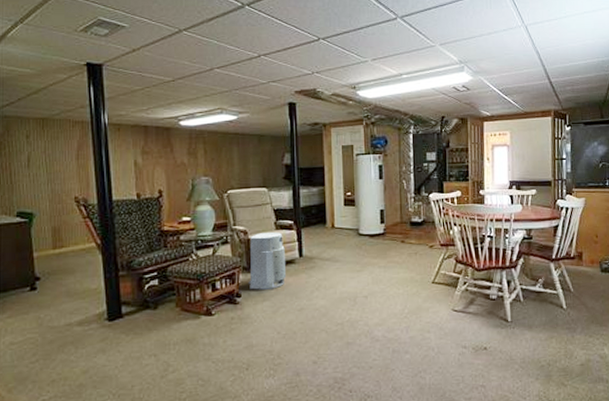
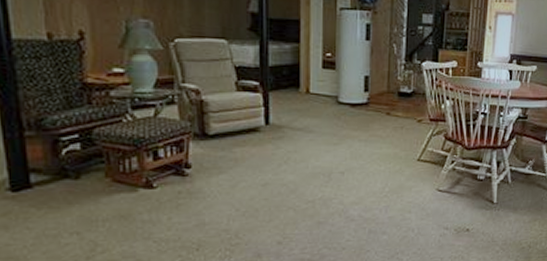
air purifier: present [248,232,287,290] -> none [200,94,249,161]

